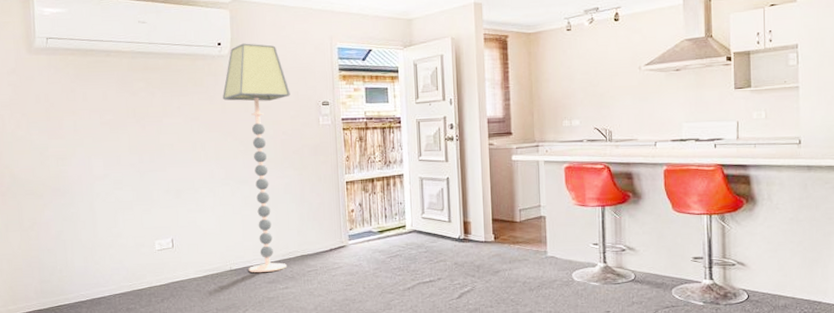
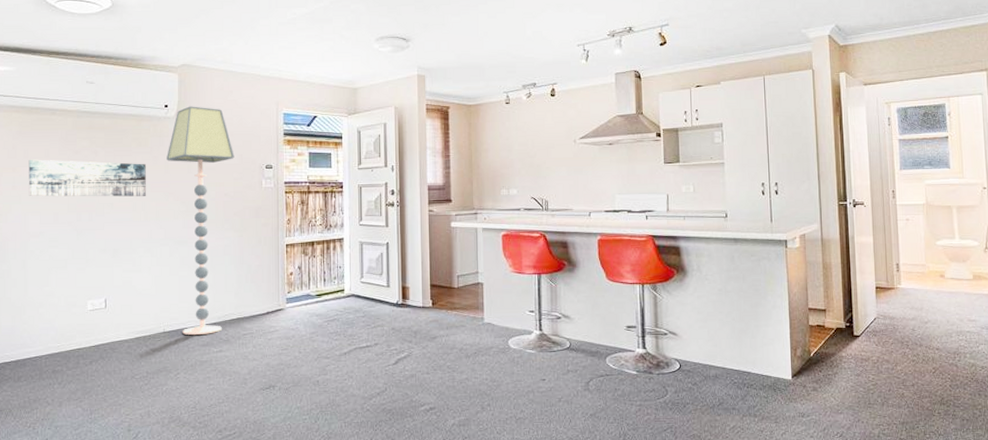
wall art: none [87,102,205,140] -> present [28,159,146,197]

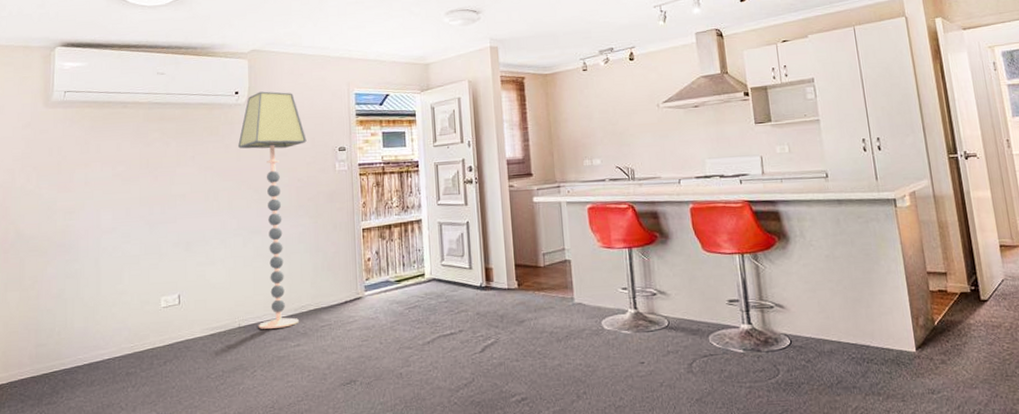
wall art: present [28,159,146,197] -> none [100,152,218,192]

